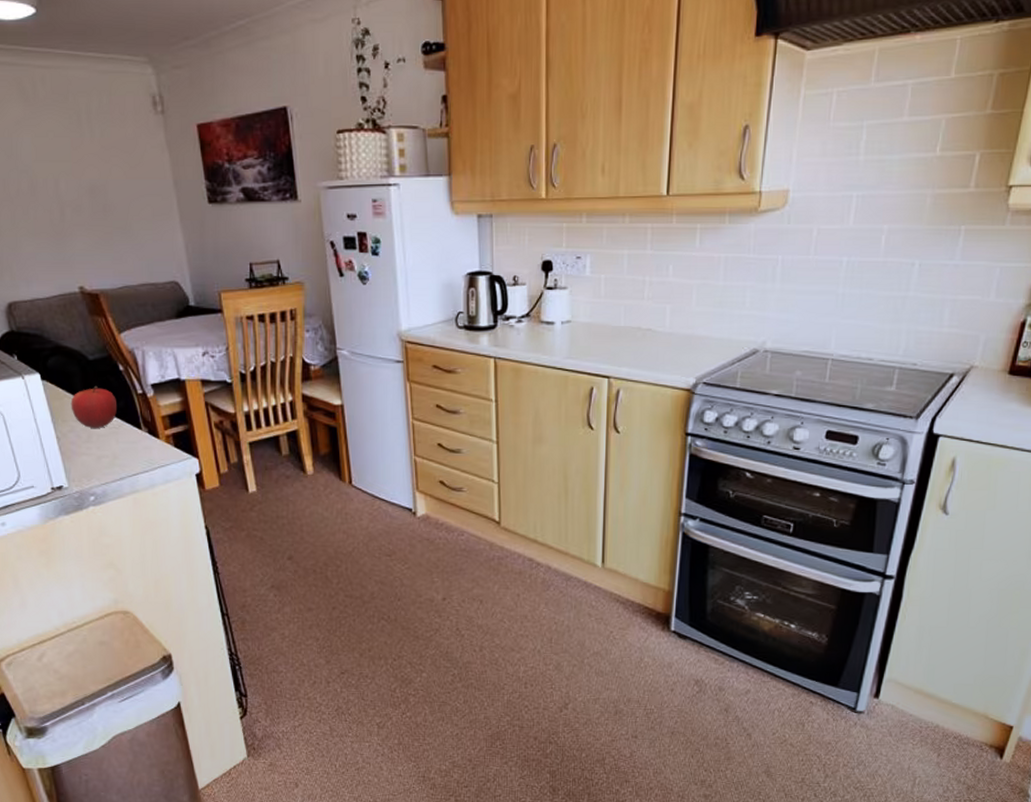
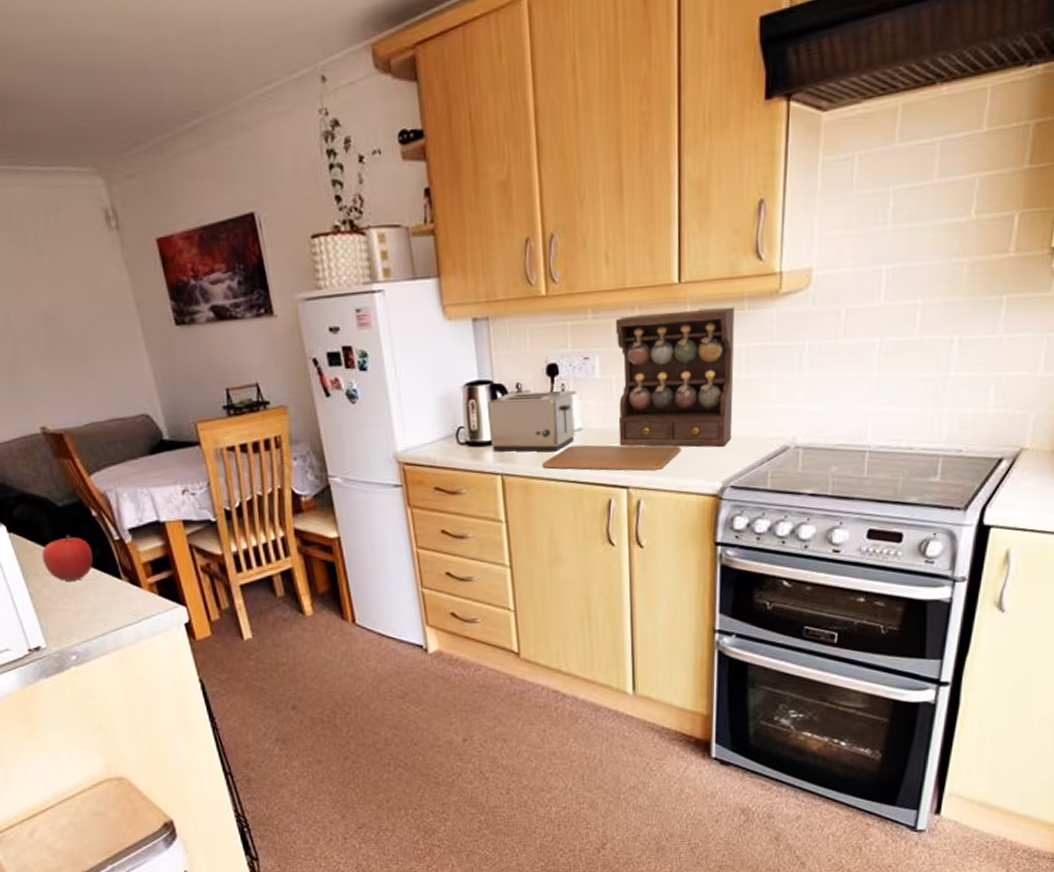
toaster: none [486,284,565,340] -> present [488,391,575,452]
chopping board: none [532,335,660,364] -> present [542,444,681,471]
spice rack: none [604,221,716,346] -> present [615,308,734,447]

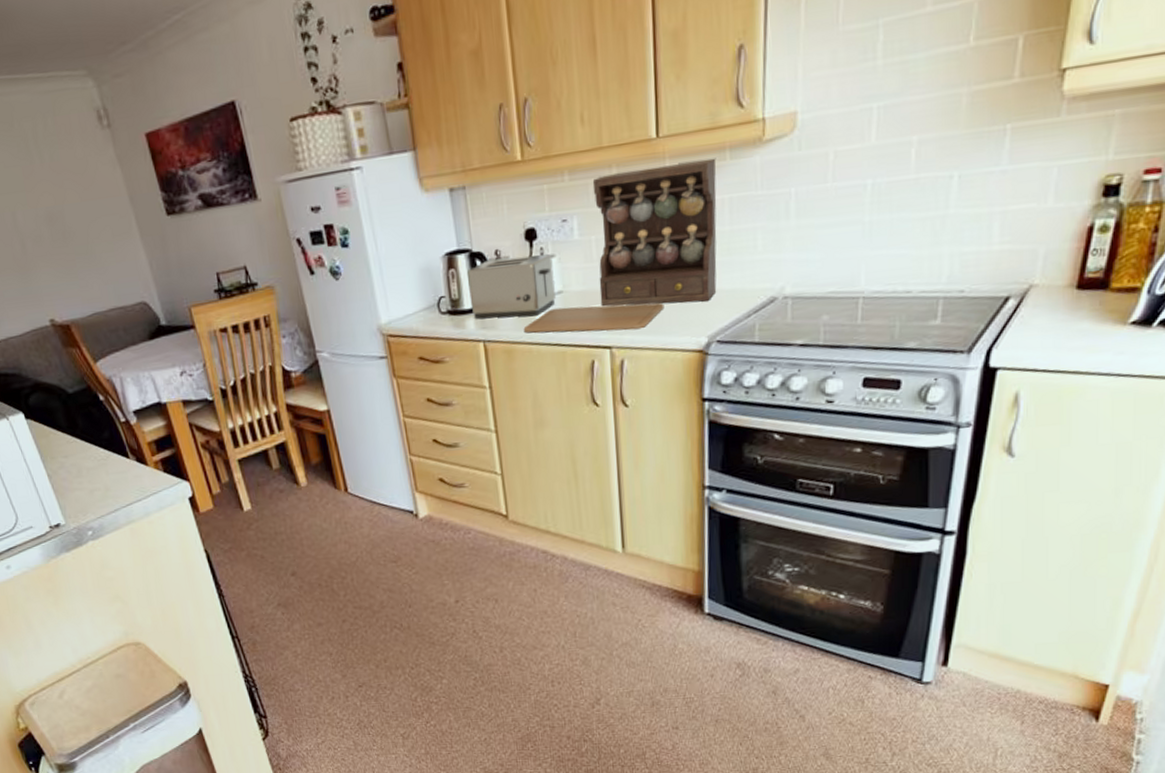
fruit: present [41,535,93,581] -> none [57,419,103,462]

